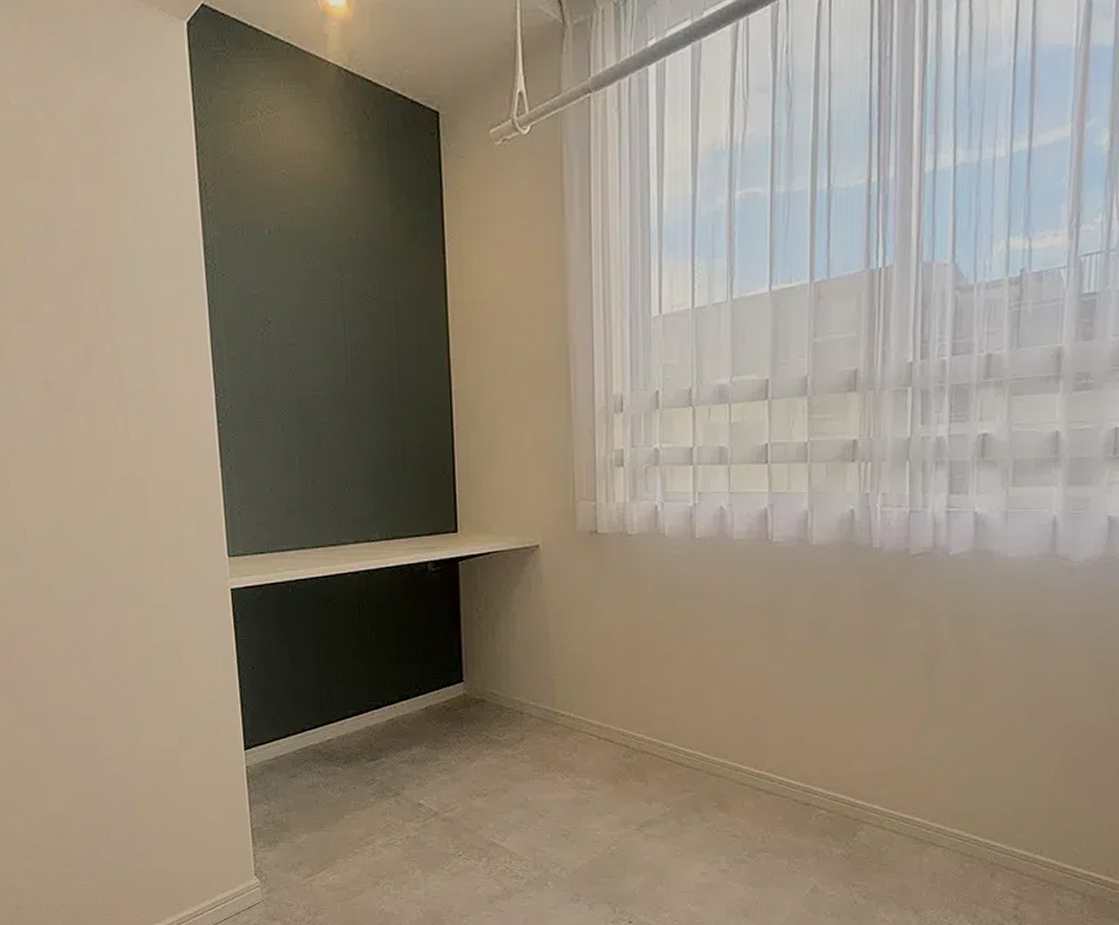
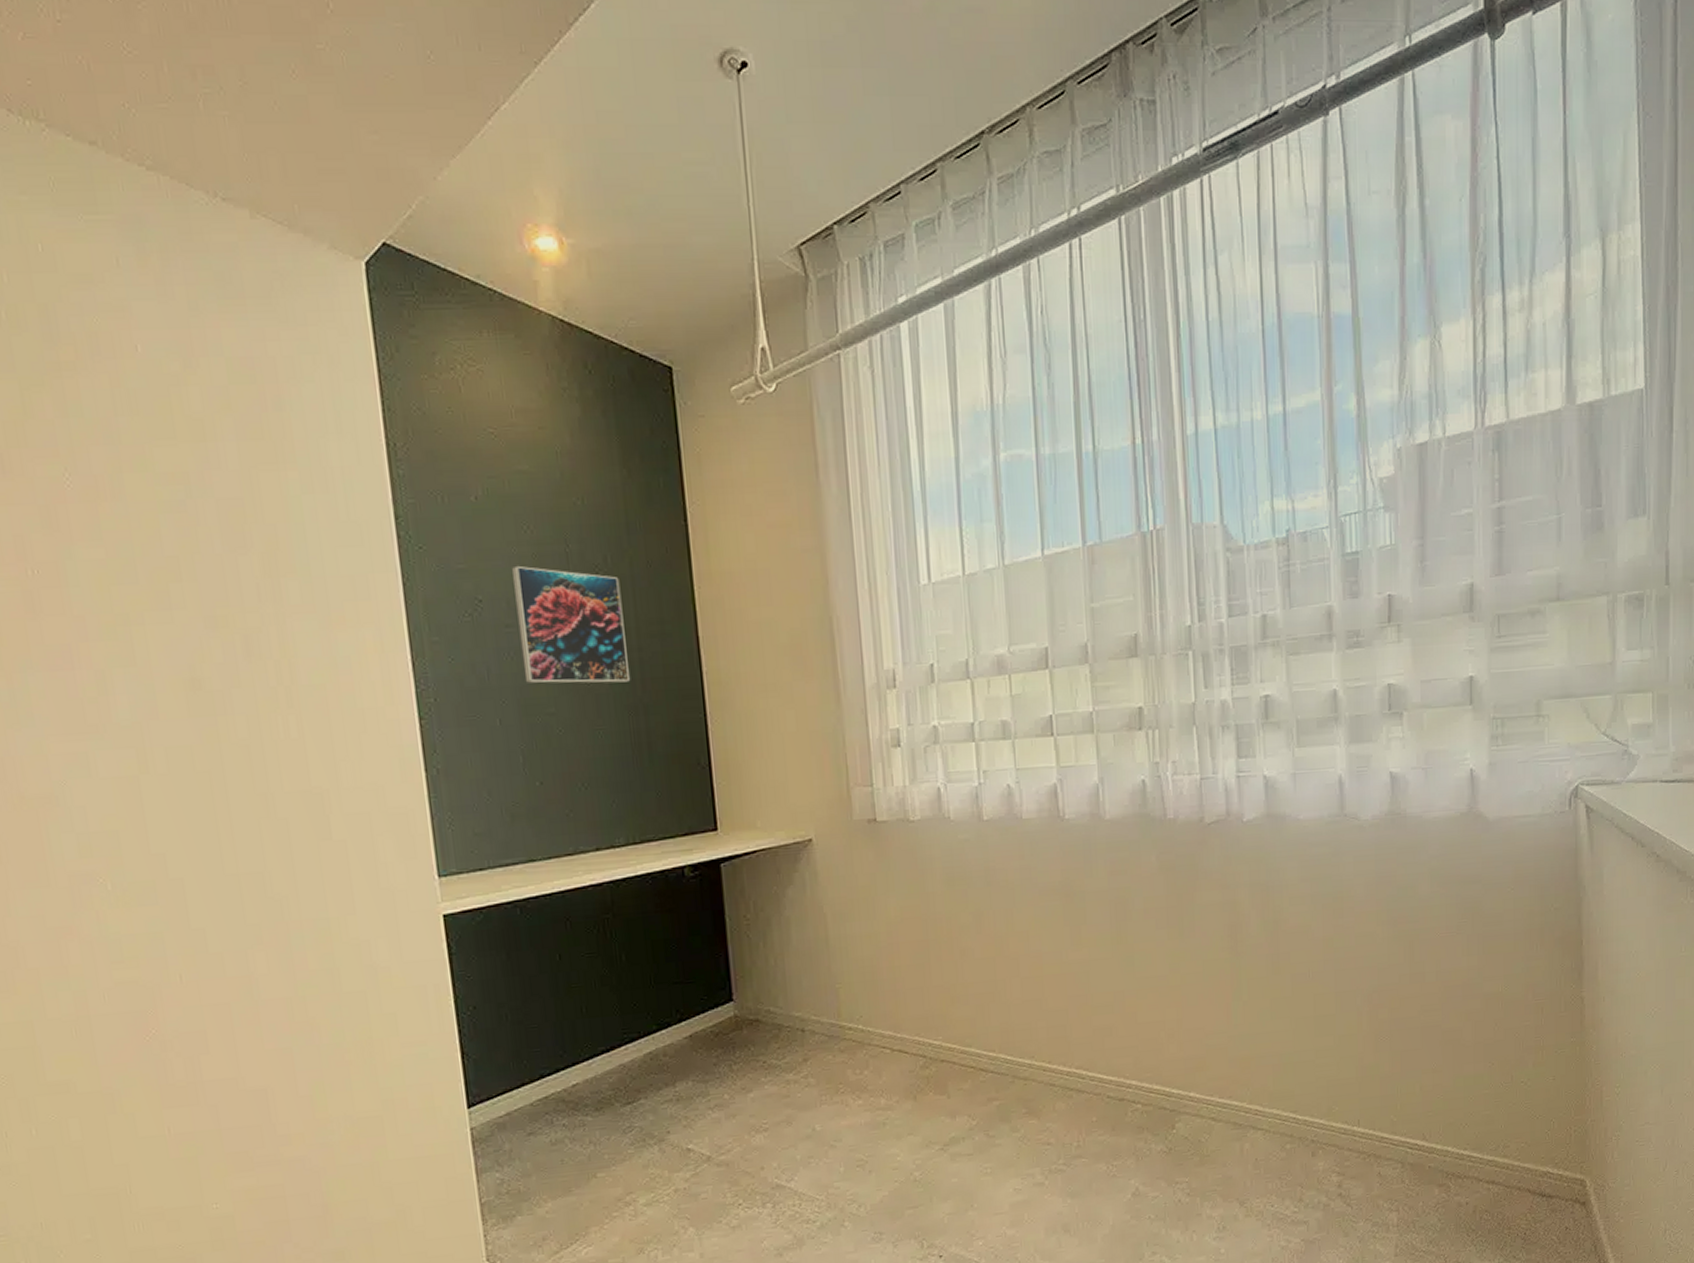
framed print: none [295,291,389,398] -> present [511,565,630,683]

